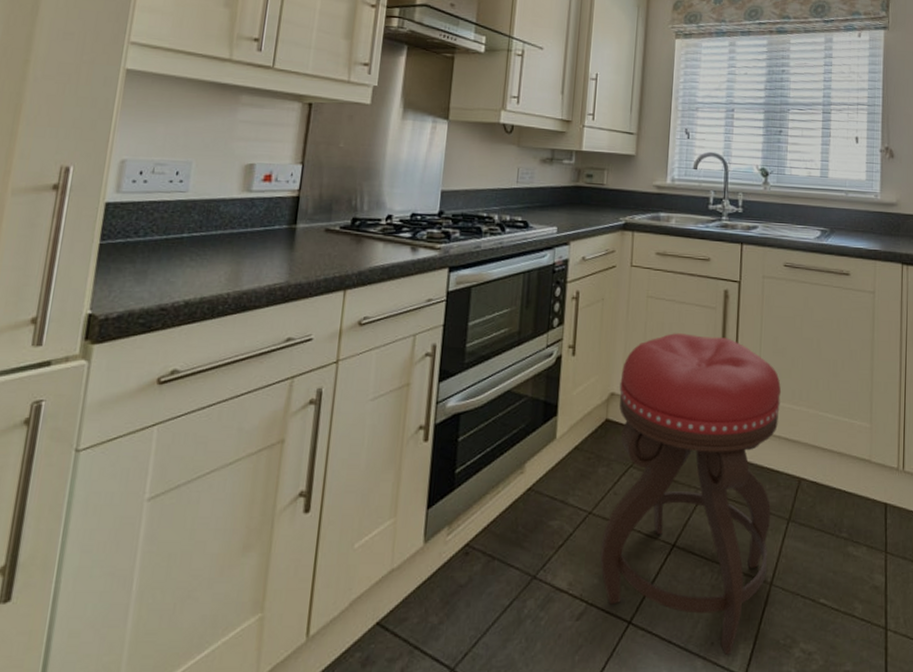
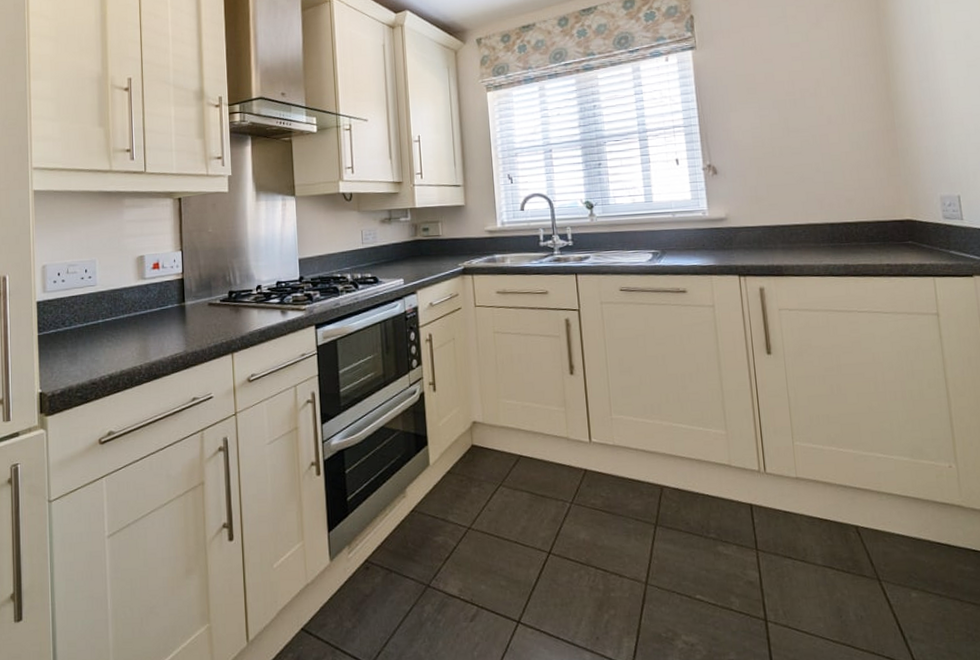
stool: present [600,333,782,656] -> none [480,362,641,649]

